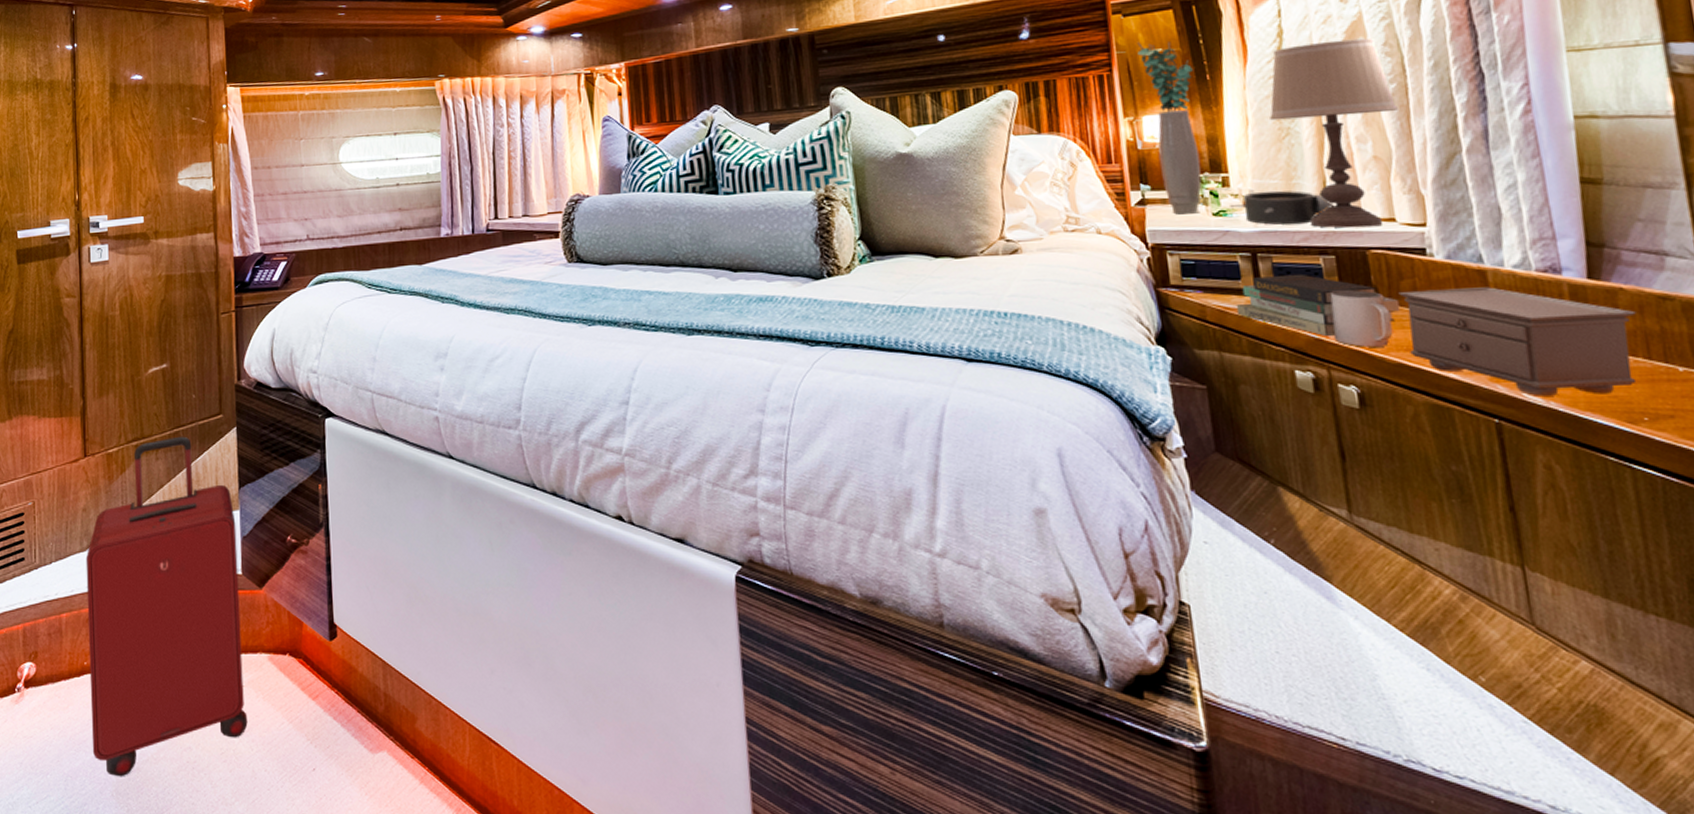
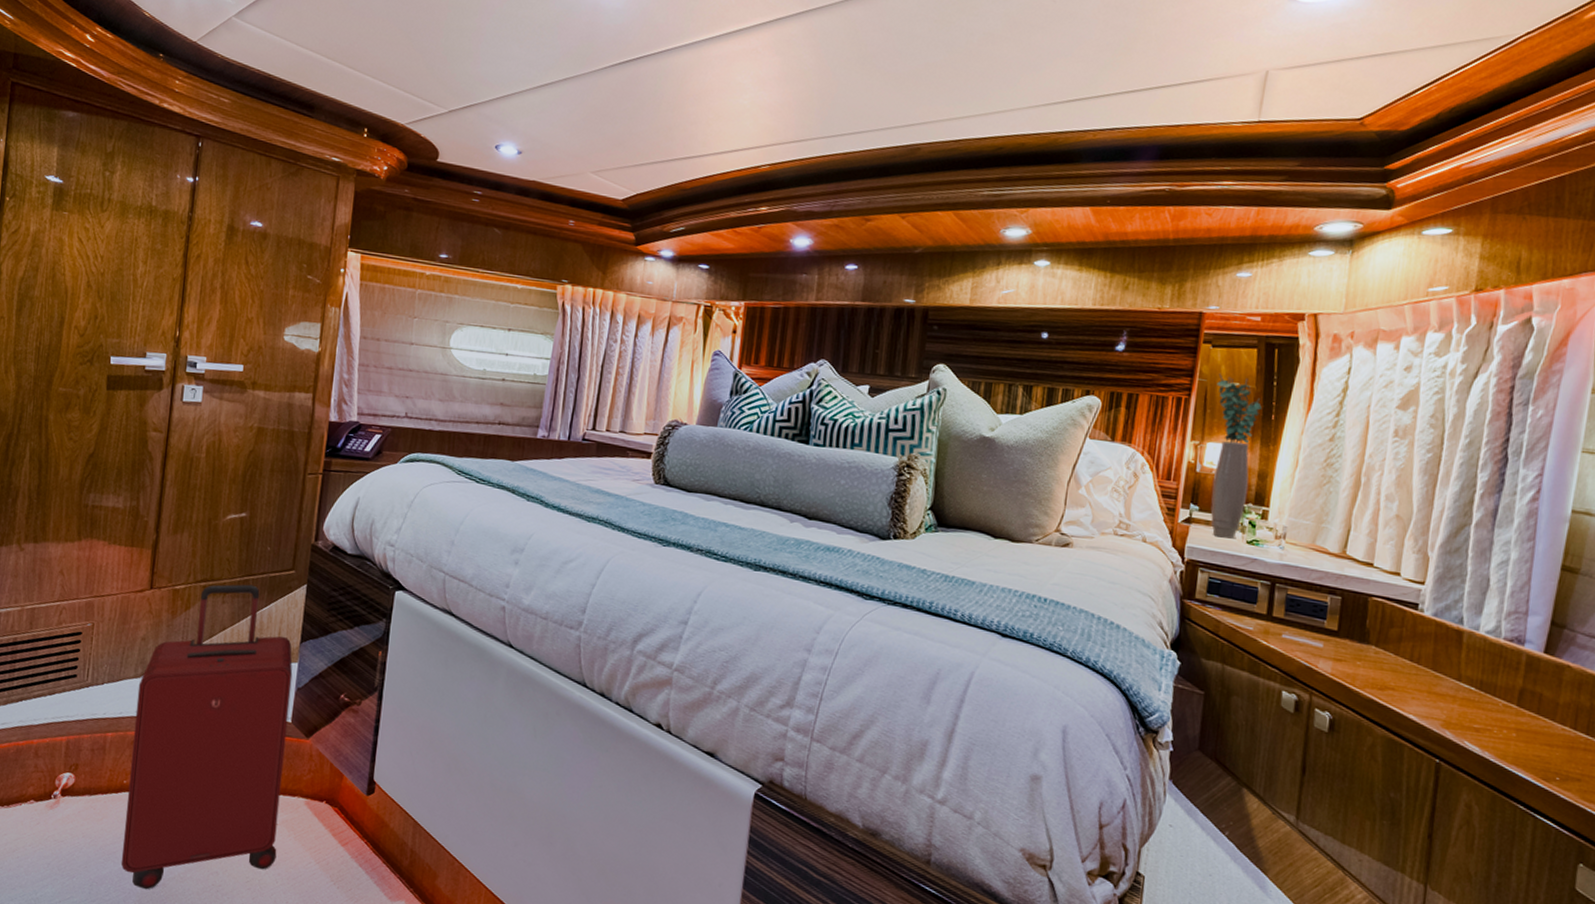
alarm clock: present [1230,190,1335,225] -> none [1263,529,1353,564]
books: present [1236,273,1401,336] -> none [1245,604,1385,670]
table lamp: present [1270,37,1398,228] -> none [1317,403,1428,578]
mug: present [1329,290,1393,347] -> none [1322,627,1375,683]
jewelry box: present [1398,287,1636,396] -> none [1382,638,1575,753]

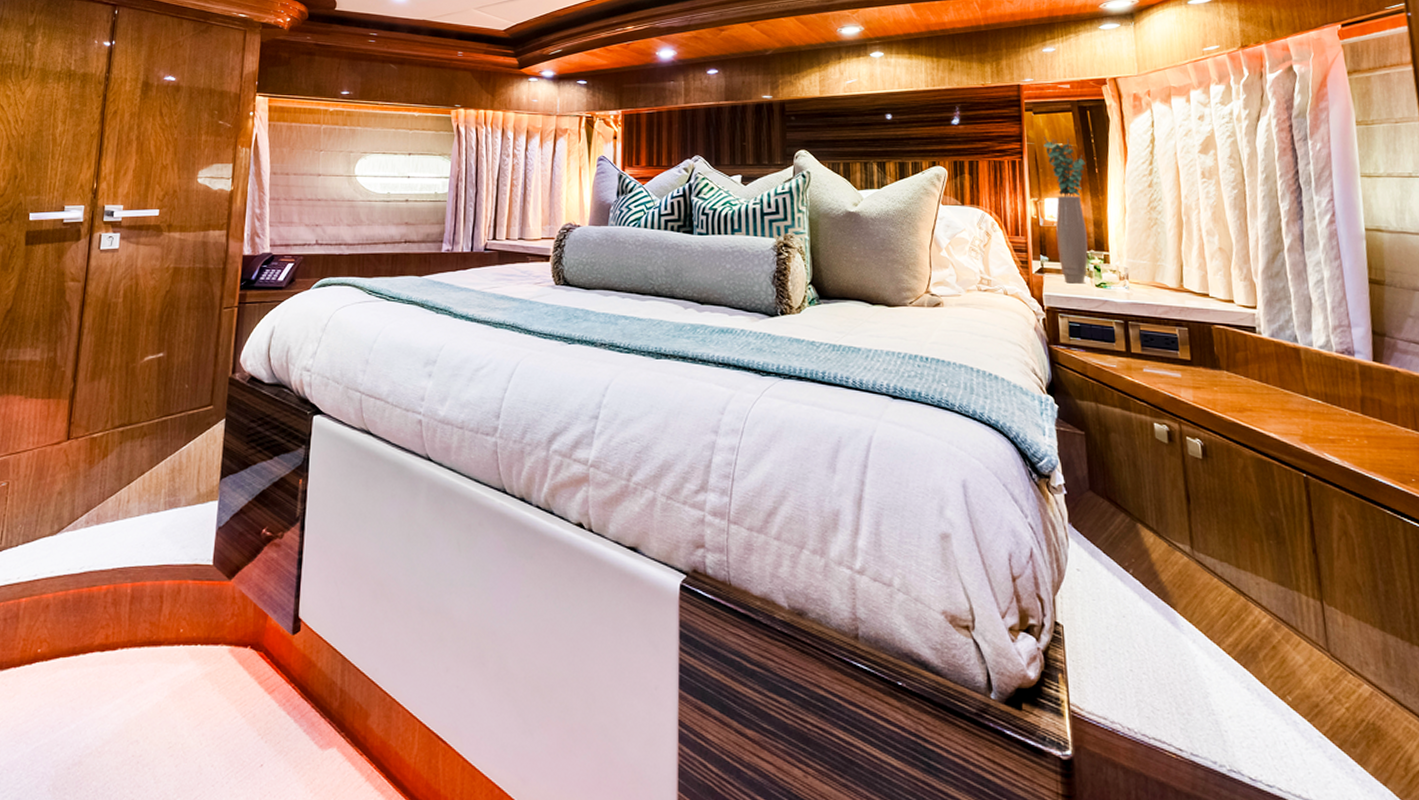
suitcase: present [120,584,293,890] -> none [33,424,213,771]

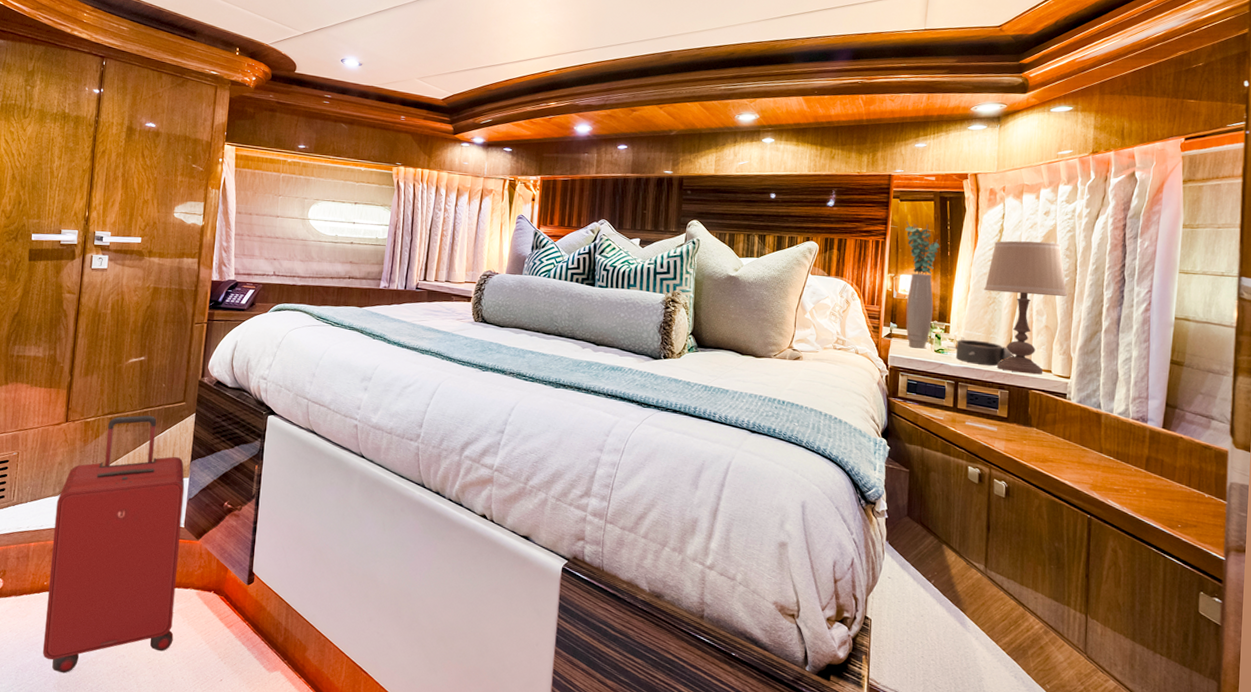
suitcase: none [33,424,213,771] -> present [42,415,185,674]
alarm clock: none [1109,269,1189,299] -> present [947,339,1015,366]
table lamp: none [1142,150,1238,306] -> present [984,240,1067,375]

